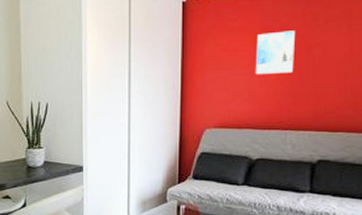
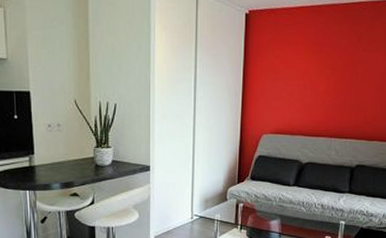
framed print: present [255,30,295,75] -> none [307,48,342,87]

